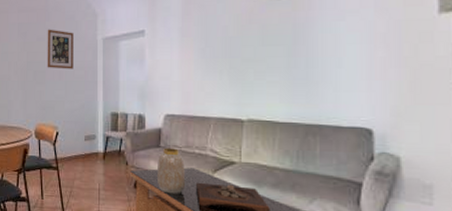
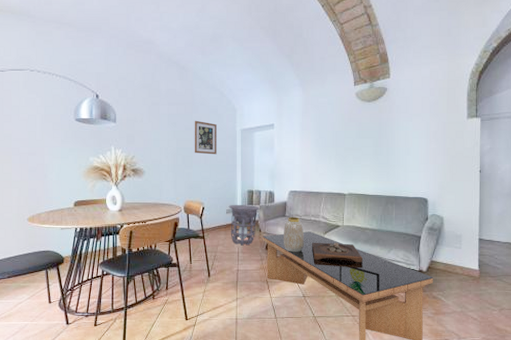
side table: none [87,130,128,181] -> present [228,205,261,246]

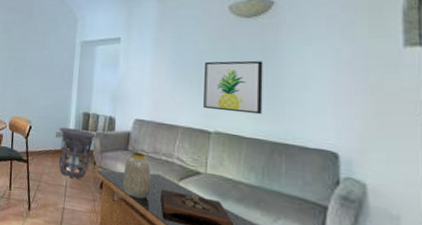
wall art: present [194,120,217,155] -> none [26,29,54,68]
wall art: none [340,136,380,177] -> present [203,60,263,115]

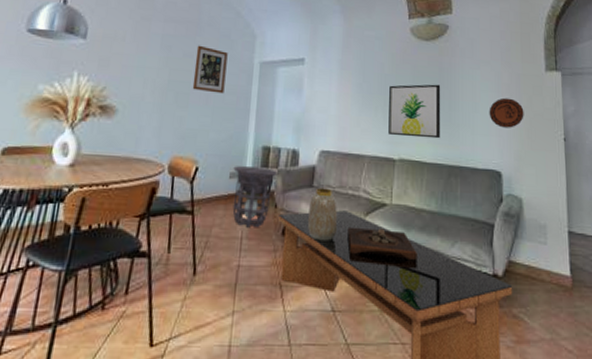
wall art: none [26,29,54,68] -> present [192,45,228,94]
decorative plate: none [323,75,372,108] -> present [489,97,524,128]

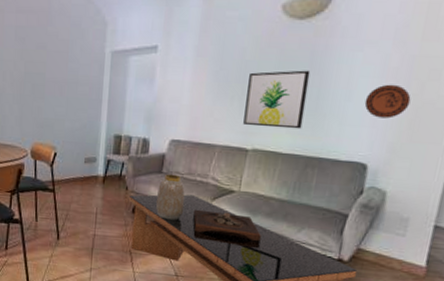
wall art: present [192,45,228,94] -> none [47,36,79,85]
side table: present [232,166,279,228] -> none [87,152,130,205]

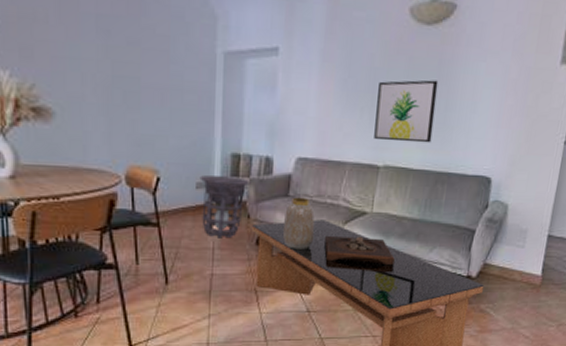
side table: none [87,152,130,205] -> present [199,175,251,239]
decorative plate: present [364,84,411,119] -> none [488,96,528,131]

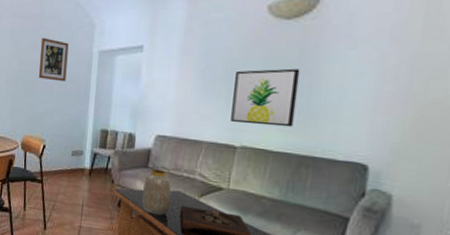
wall art: none [143,29,183,92] -> present [38,37,69,82]
side table: present [199,175,251,239] -> none [75,146,116,198]

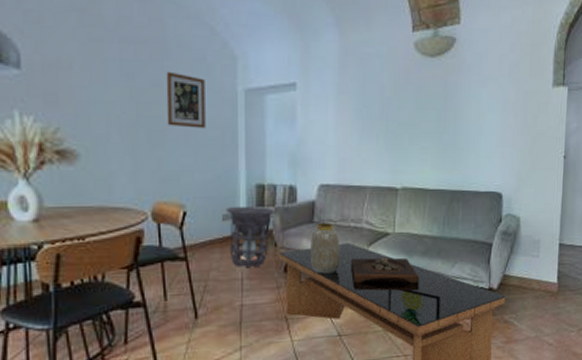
side table: none [75,146,116,198] -> present [225,207,276,269]
wall art: present [231,68,300,128] -> none [391,106,446,164]

